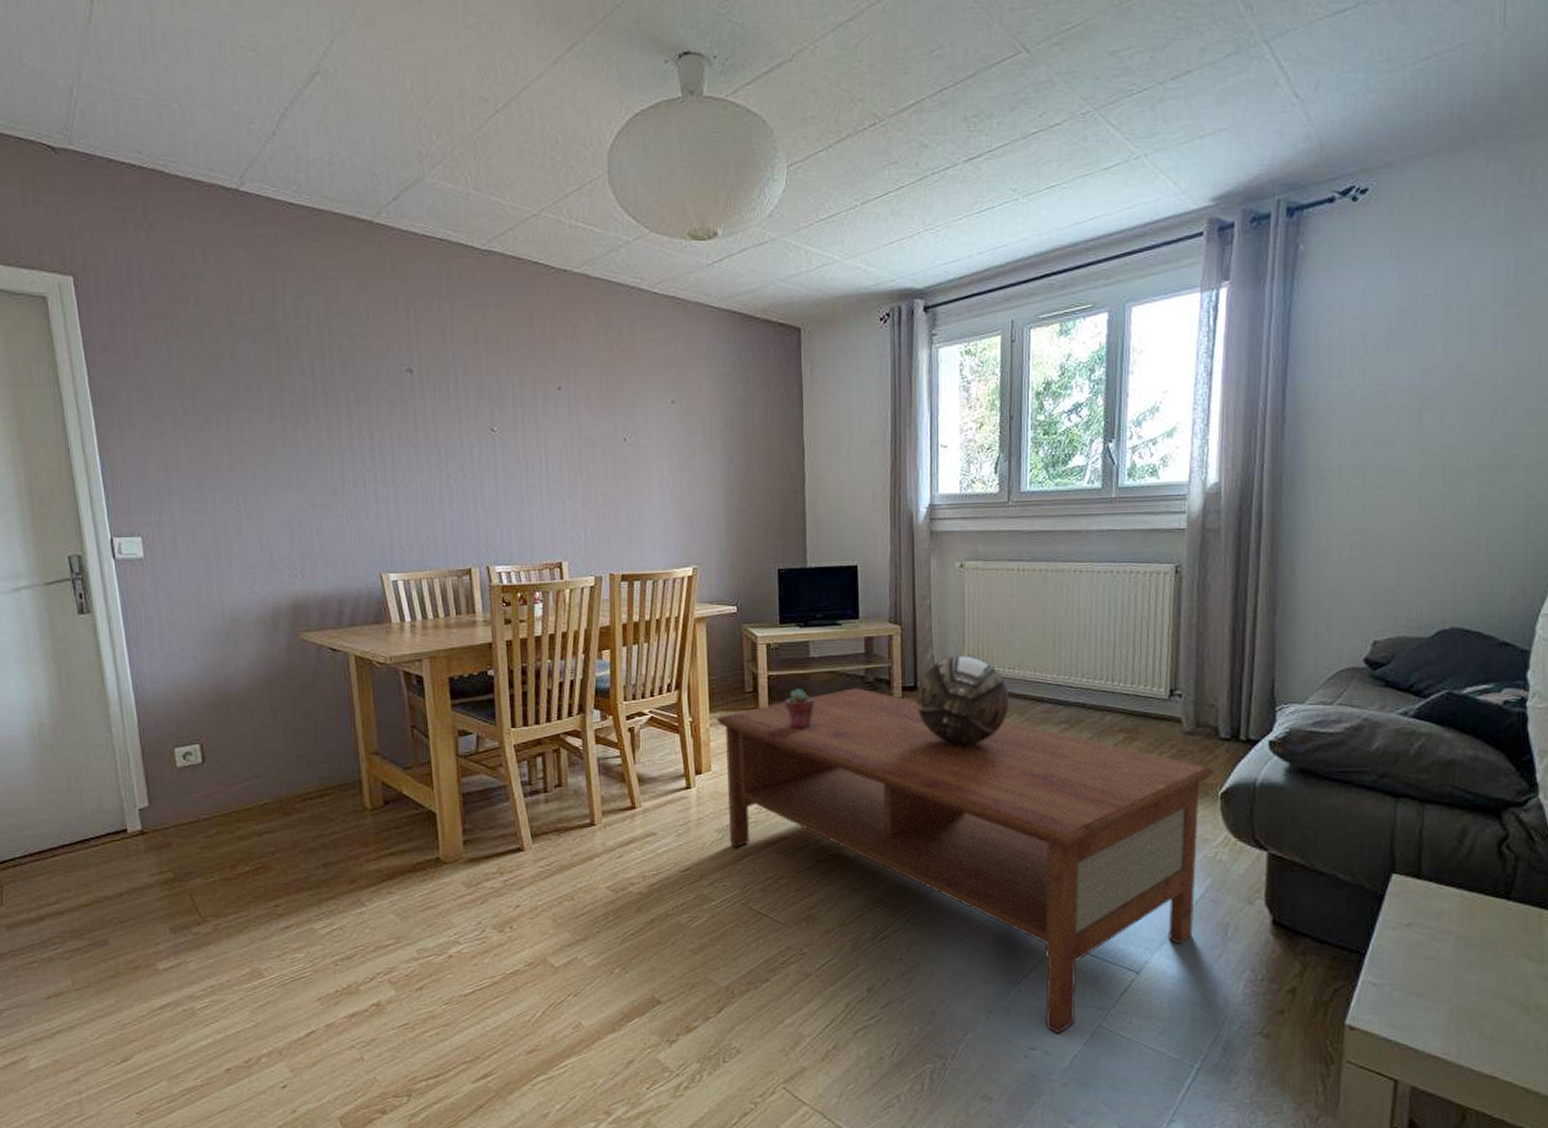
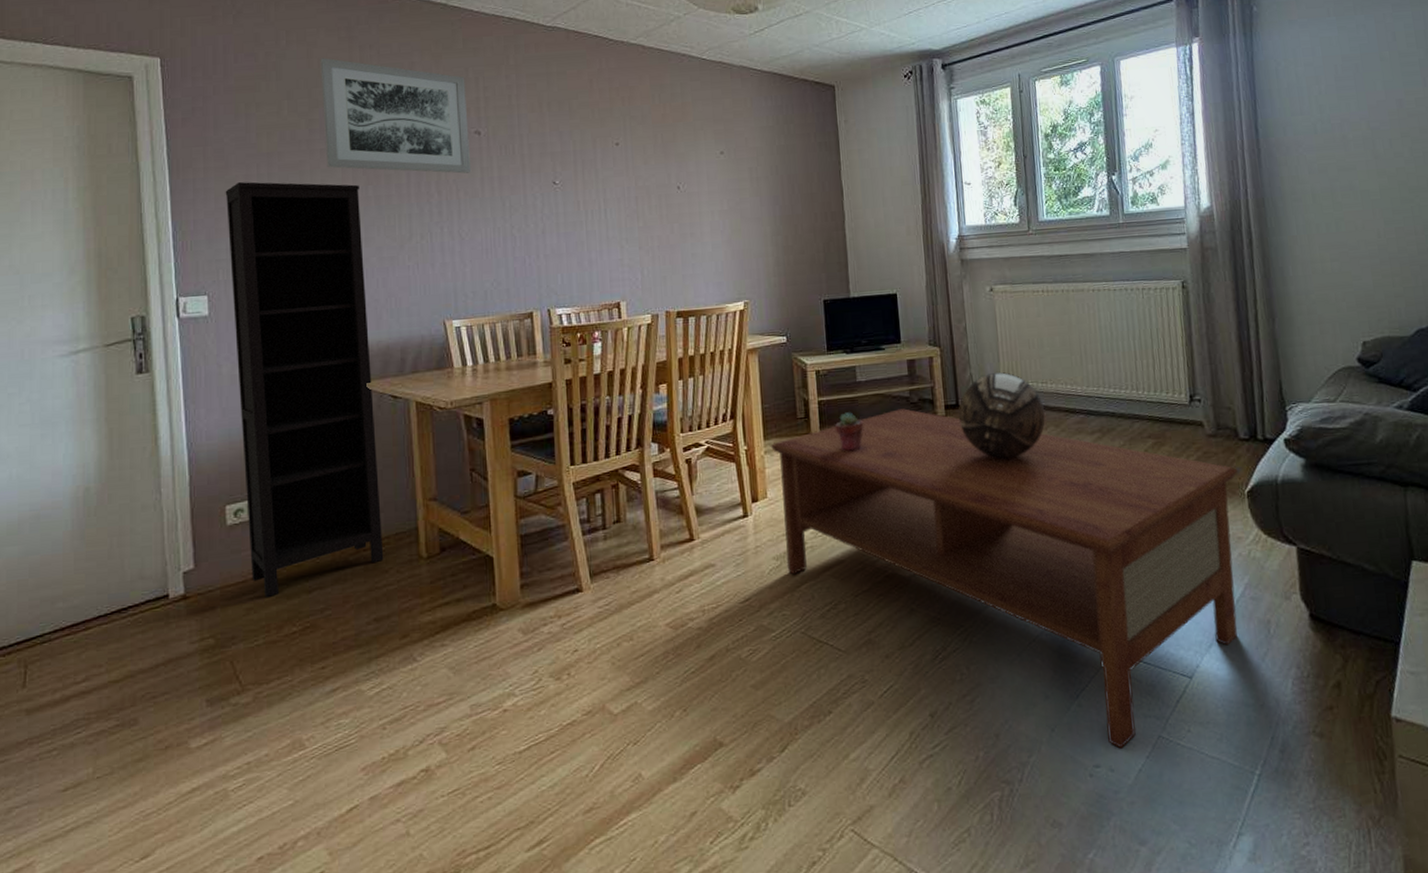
bookcase: none [151,417,330,837] -> present [225,181,384,597]
wall art: none [240,281,404,416] -> present [320,58,472,174]

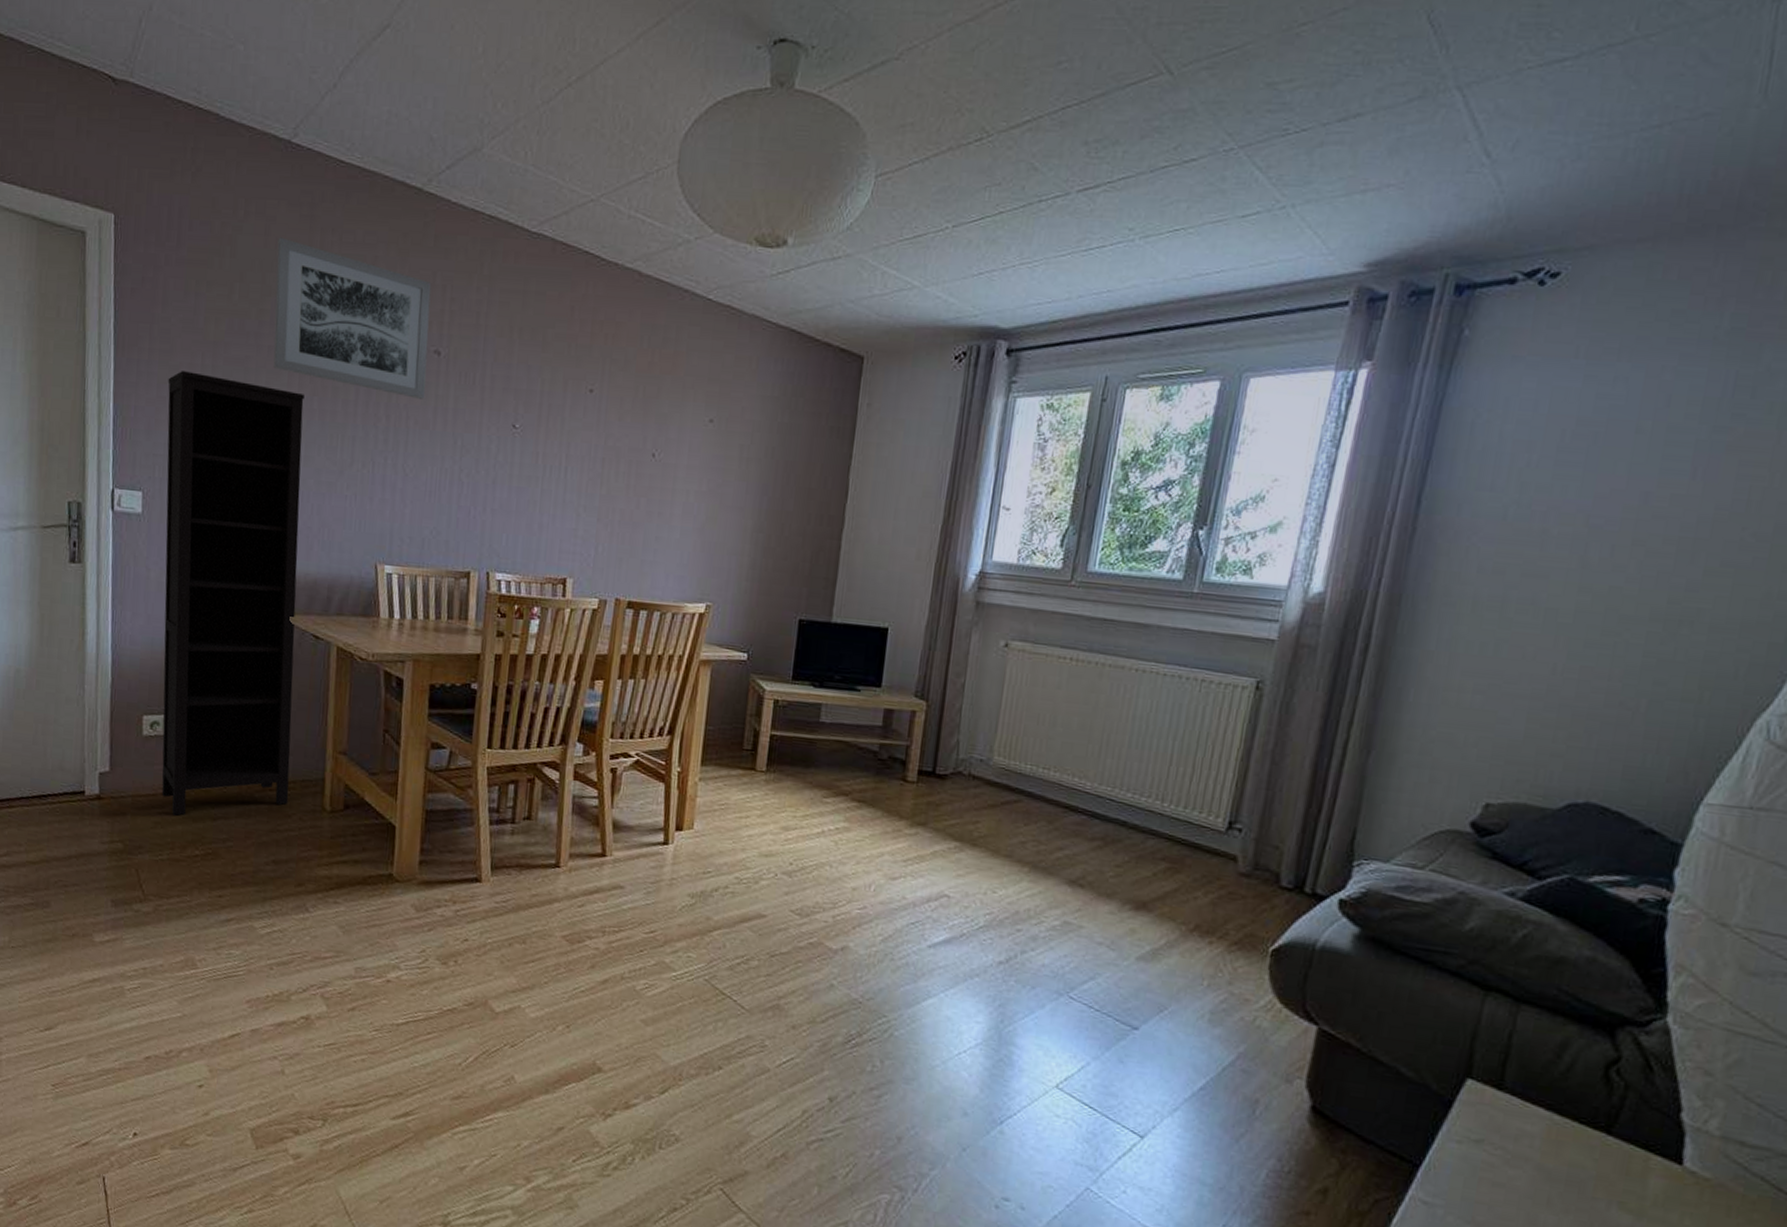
coffee table: present [770,408,1238,749] -> none [702,763,1267,1189]
potted succulent: present [835,412,864,451] -> none [784,754,819,799]
decorative bowl: present [958,372,1045,459] -> none [931,744,1040,848]

